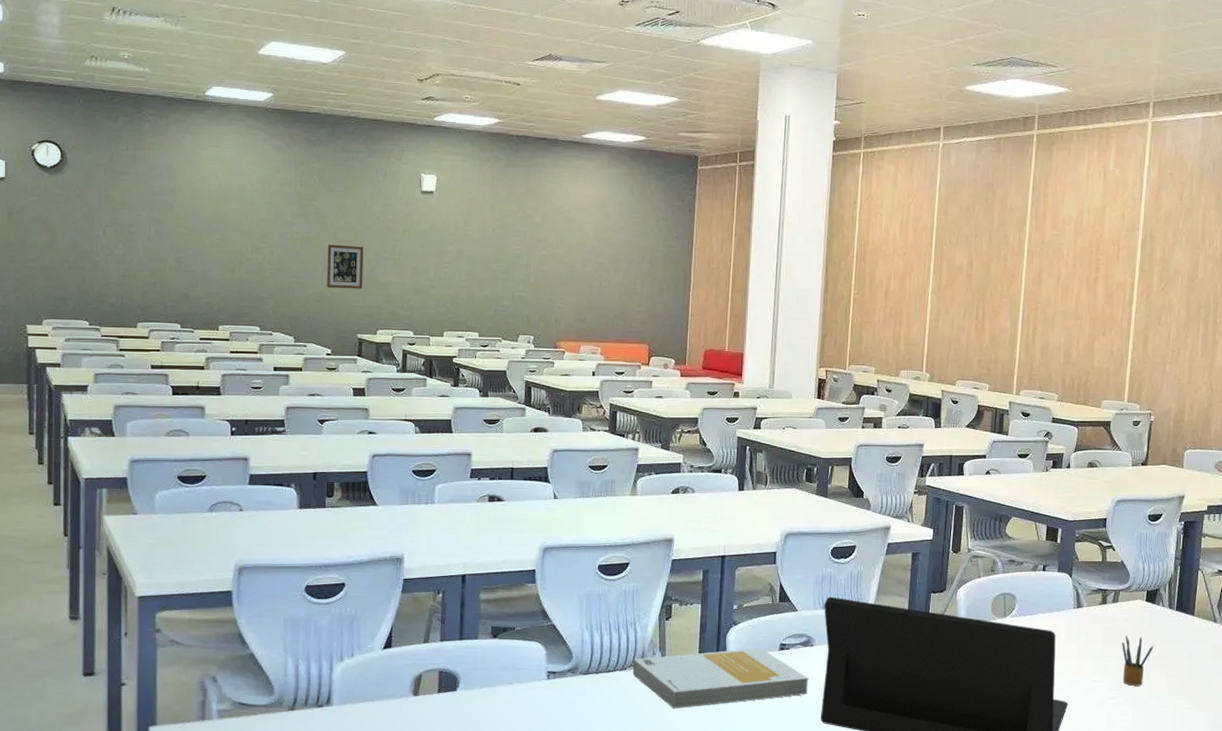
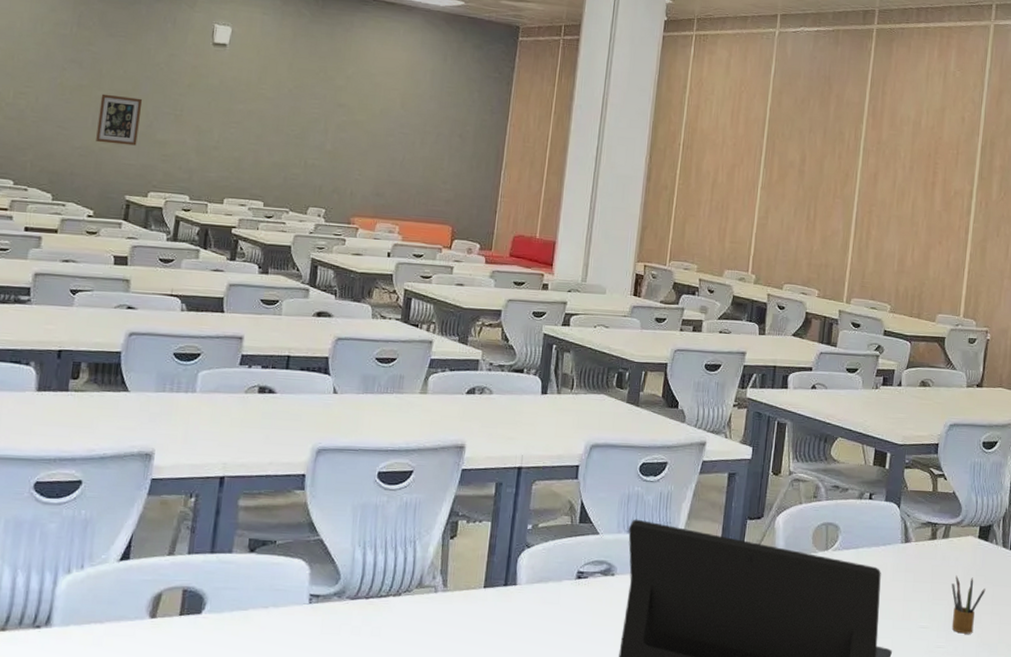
book: present [632,647,809,709] -> none [407,575,608,644]

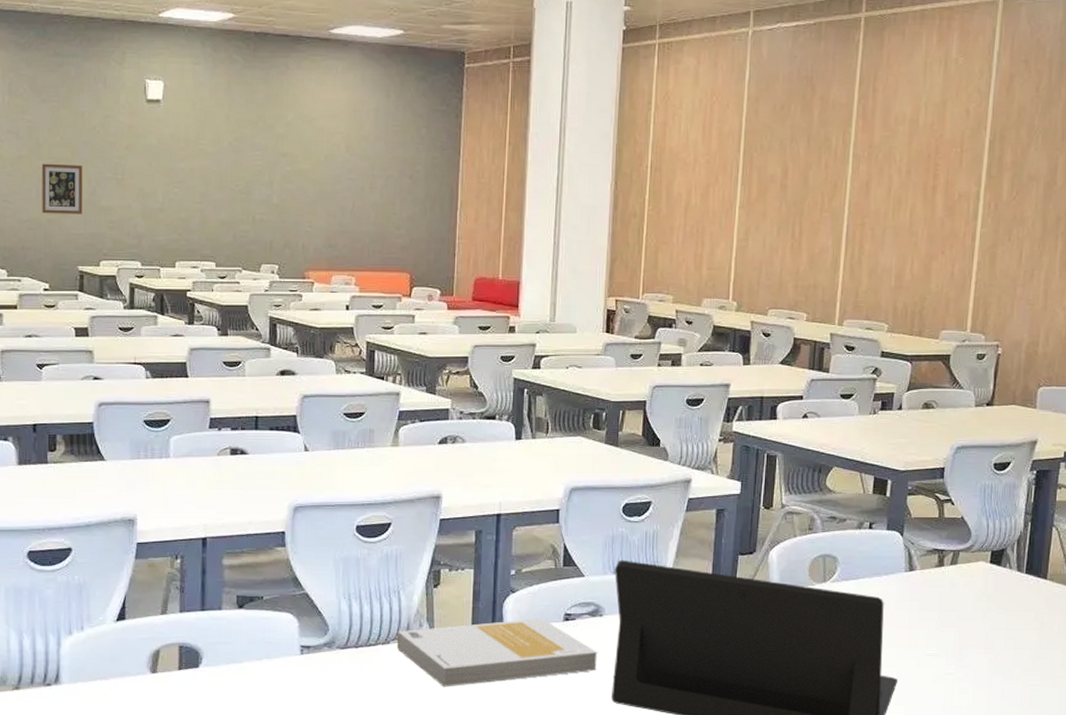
book: none [407,575,608,644] -> present [396,618,598,687]
pencil box: present [951,575,986,634] -> none [960,602,999,660]

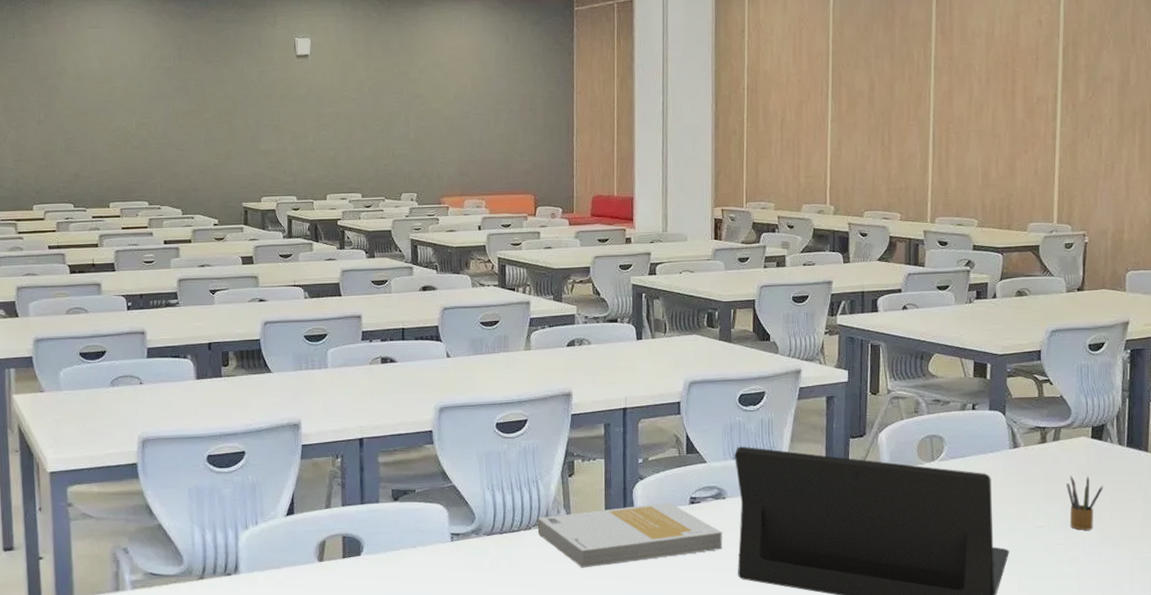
wall art: present [41,163,83,214] -> none [208,115,245,159]
pencil box: none [960,602,999,660] -> present [1065,475,1103,530]

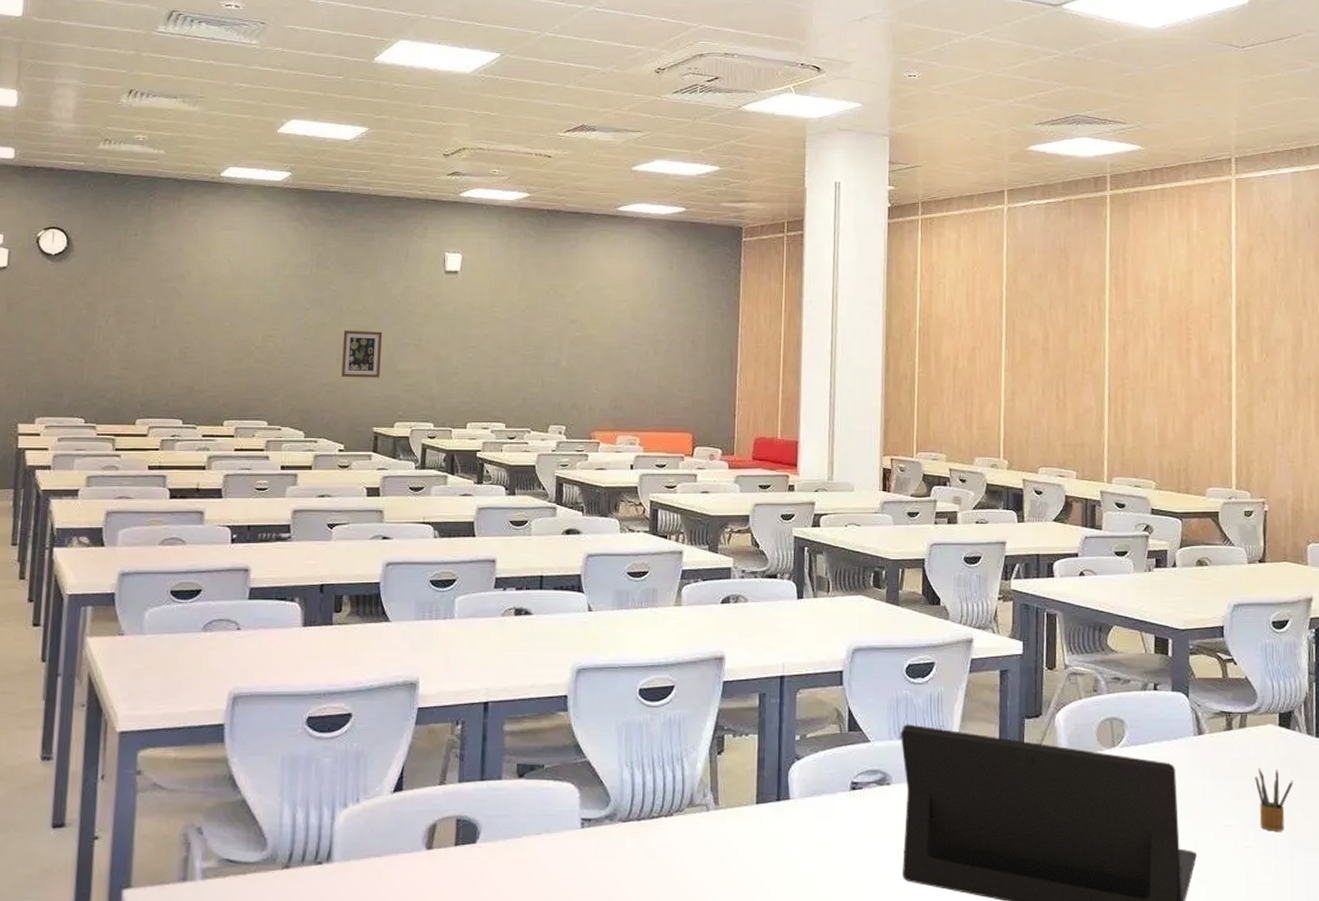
wall art: none [208,115,245,159] -> present [341,330,383,378]
book: present [537,502,723,568] -> none [680,787,887,864]

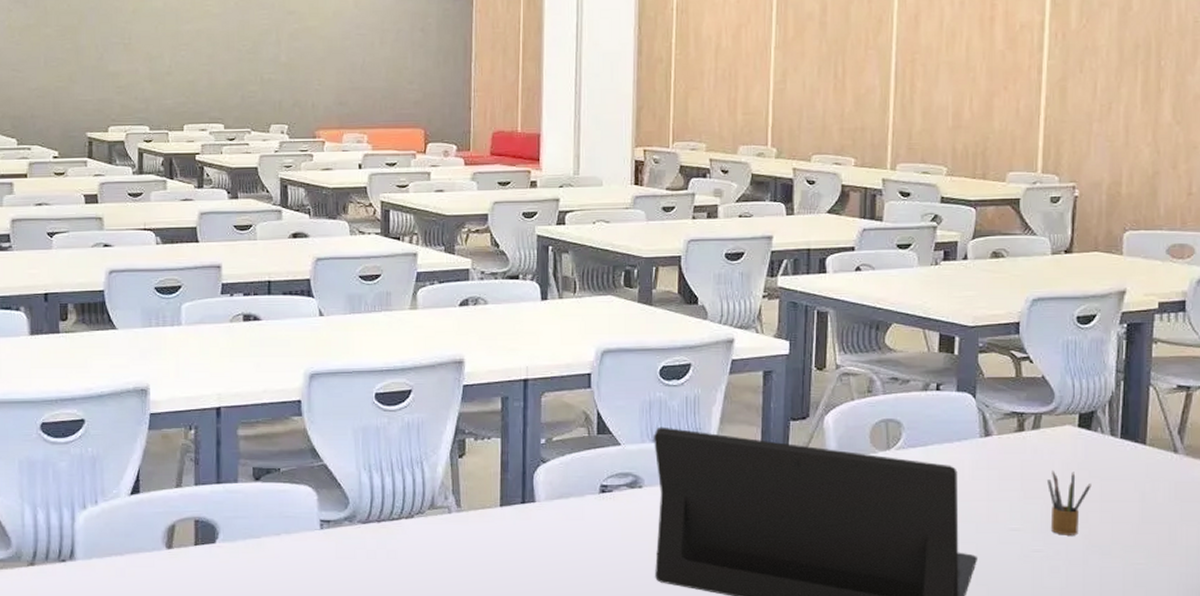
wall art: present [341,330,383,378] -> none [49,31,90,82]

